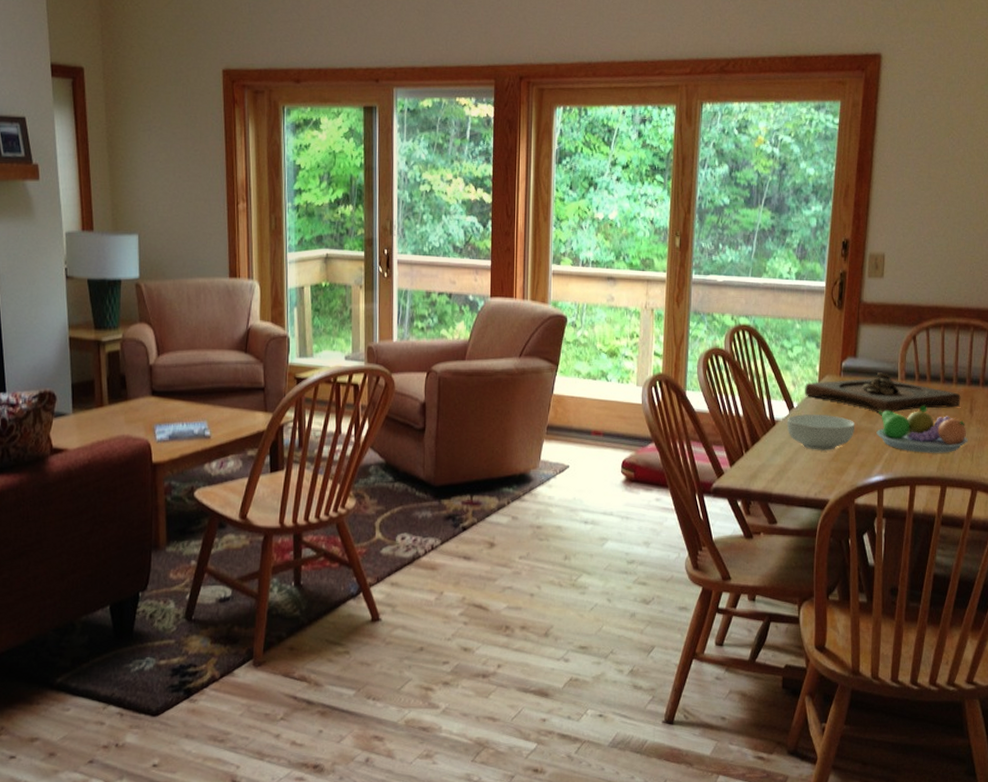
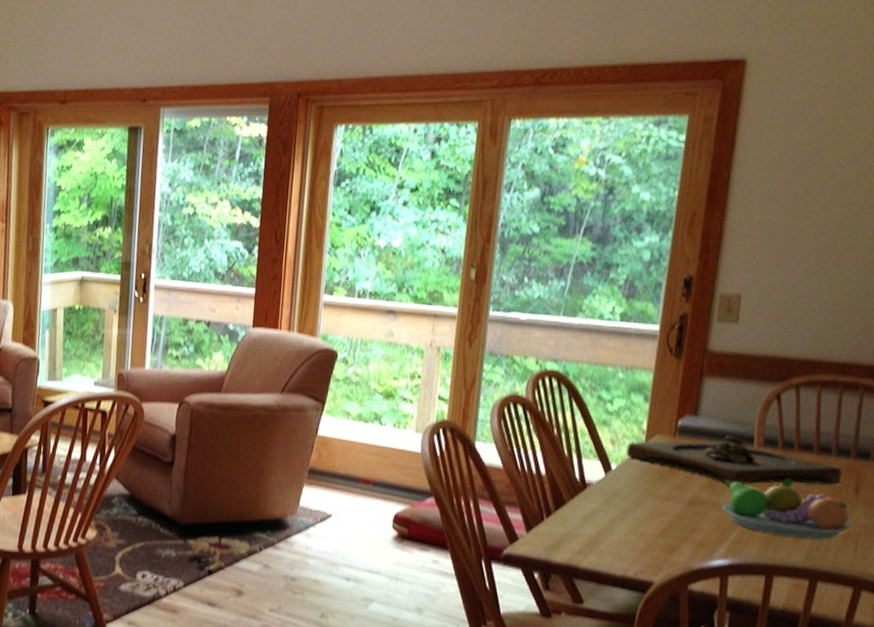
cereal bowl: present [786,414,855,450] -> none [601,478,693,524]

